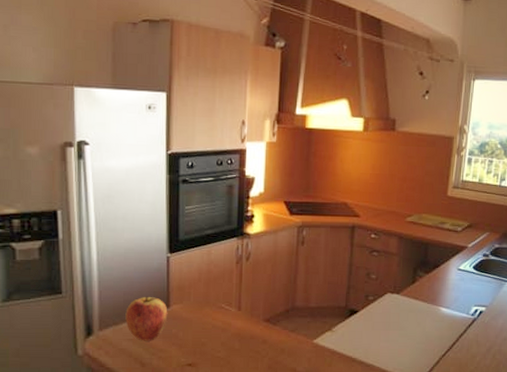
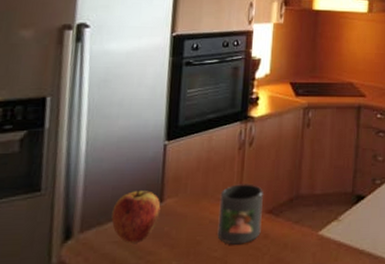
mug: none [220,295,261,347] -> present [217,184,263,245]

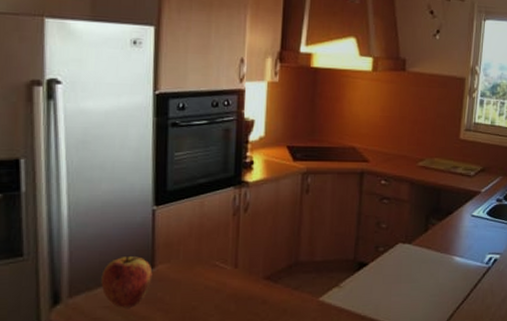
mug: present [217,184,263,245] -> none [213,250,260,310]

